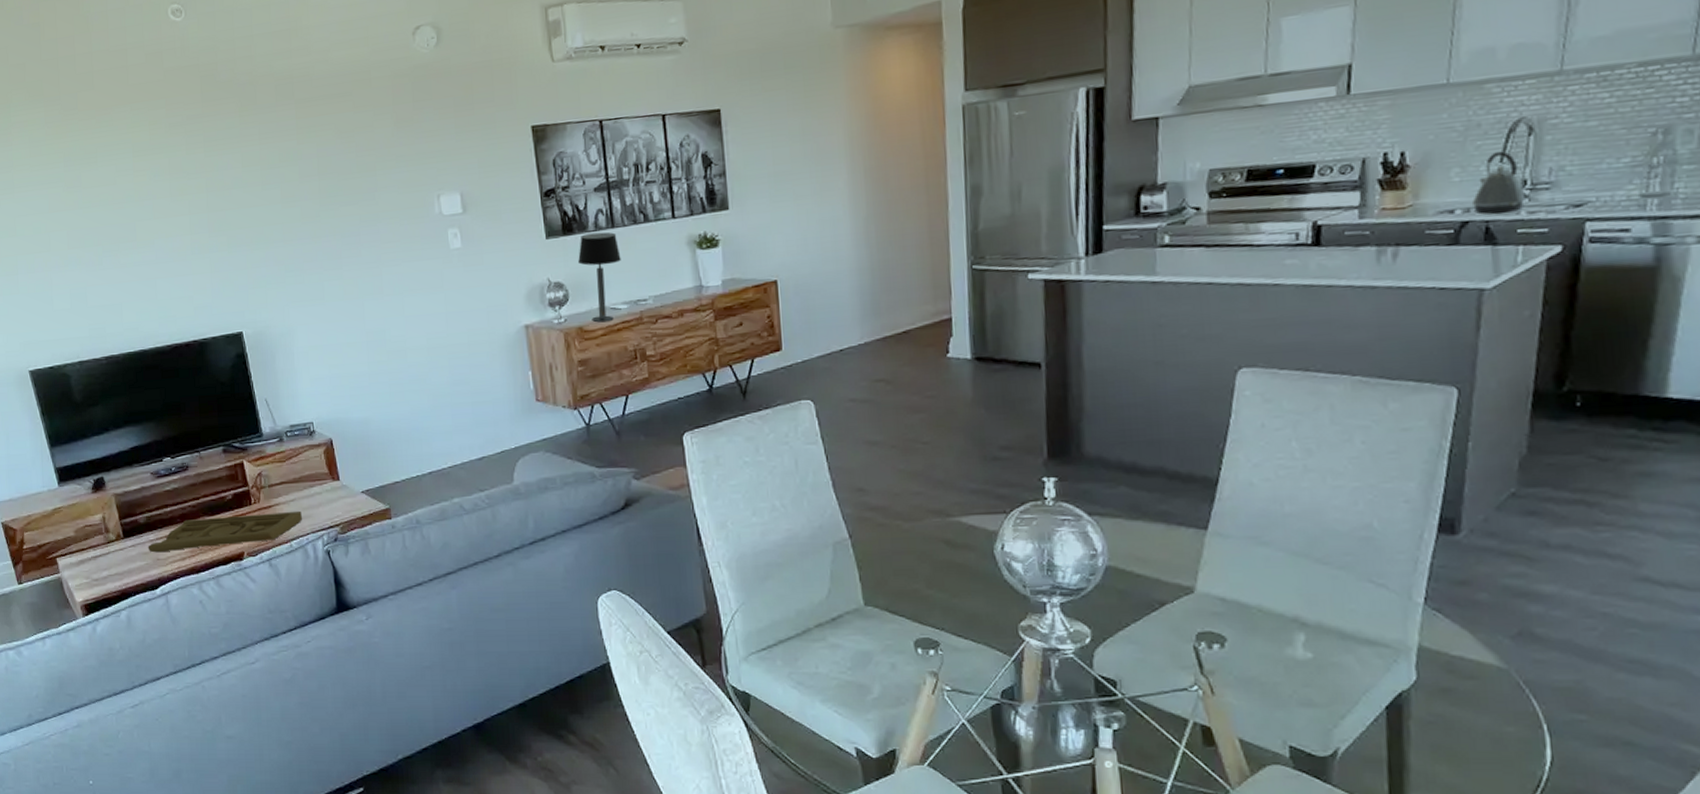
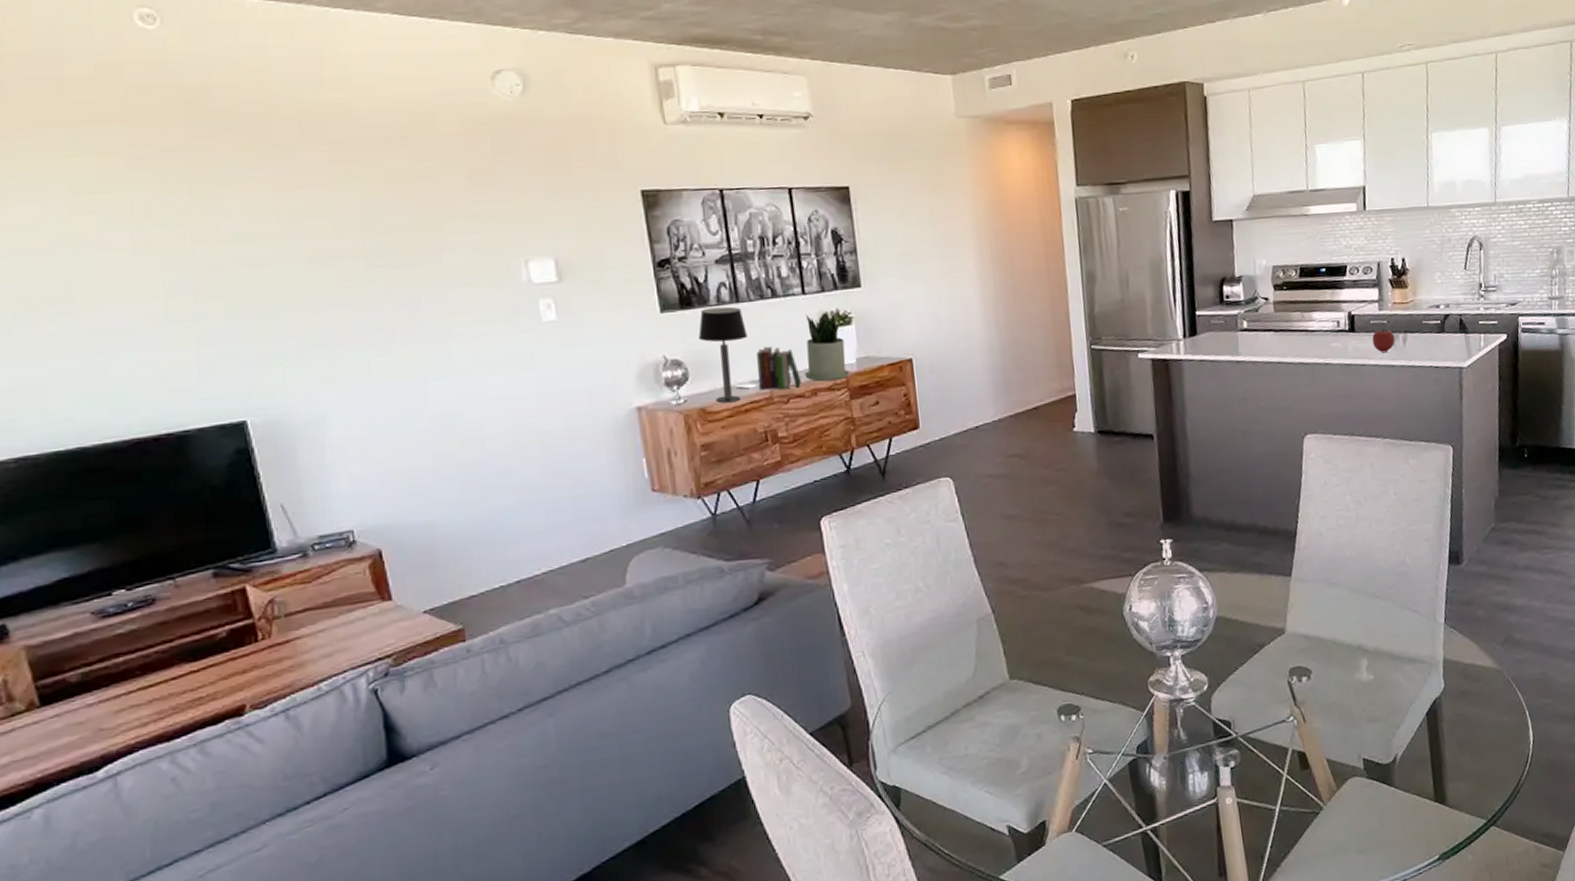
decorative tray: present [147,510,302,553] -> none [83,643,336,722]
books: none [629,268,669,311] -> present [756,346,801,391]
planter: none [672,235,716,303] -> present [805,312,850,382]
fruit: none [1345,240,1381,270] -> present [1372,328,1395,352]
kettle: present [1471,151,1526,215] -> none [1449,261,1483,310]

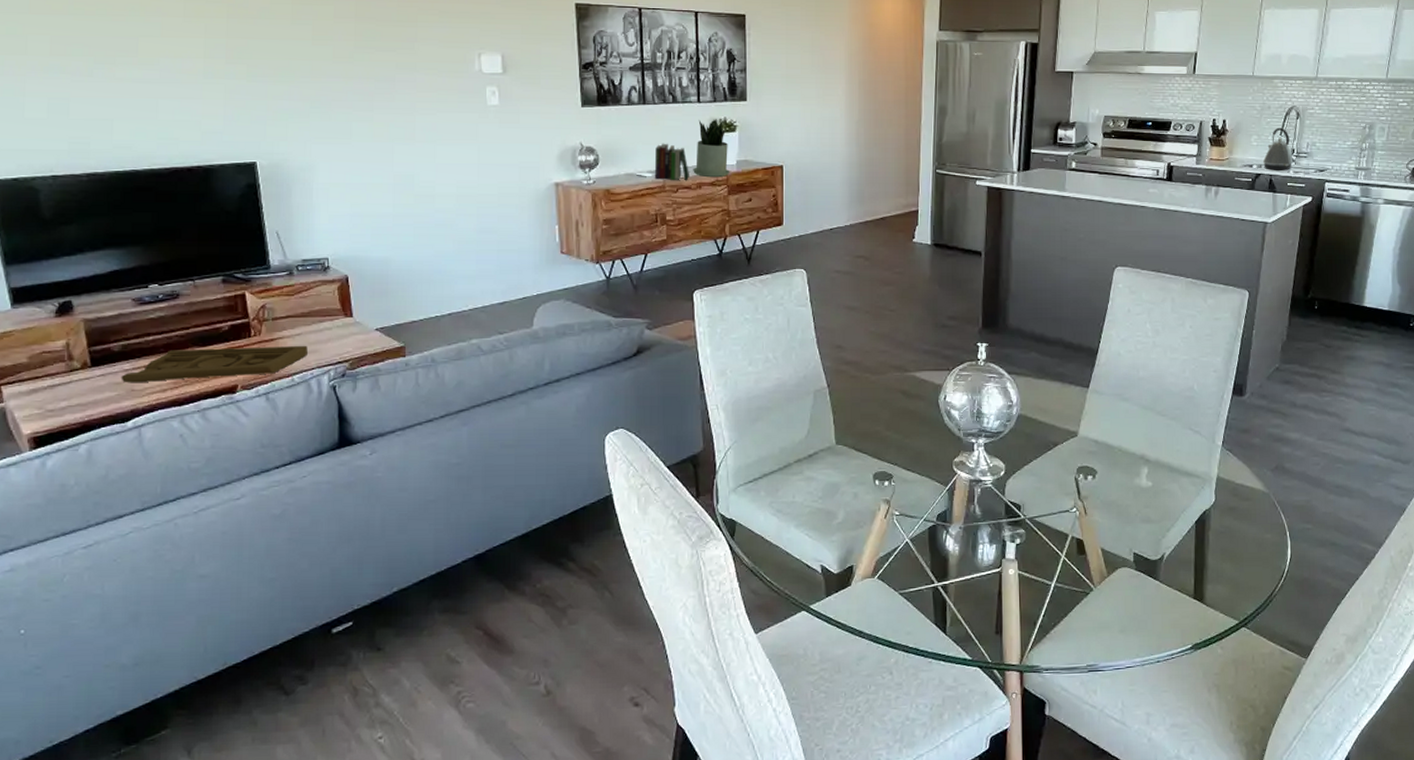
decorative tray: none [83,643,336,722] -> present [121,345,308,383]
table lamp: present [698,306,747,403] -> none [610,107,649,187]
fruit: present [1372,328,1395,352] -> none [1186,180,1208,201]
kettle: none [1449,261,1483,310] -> present [1262,127,1294,172]

